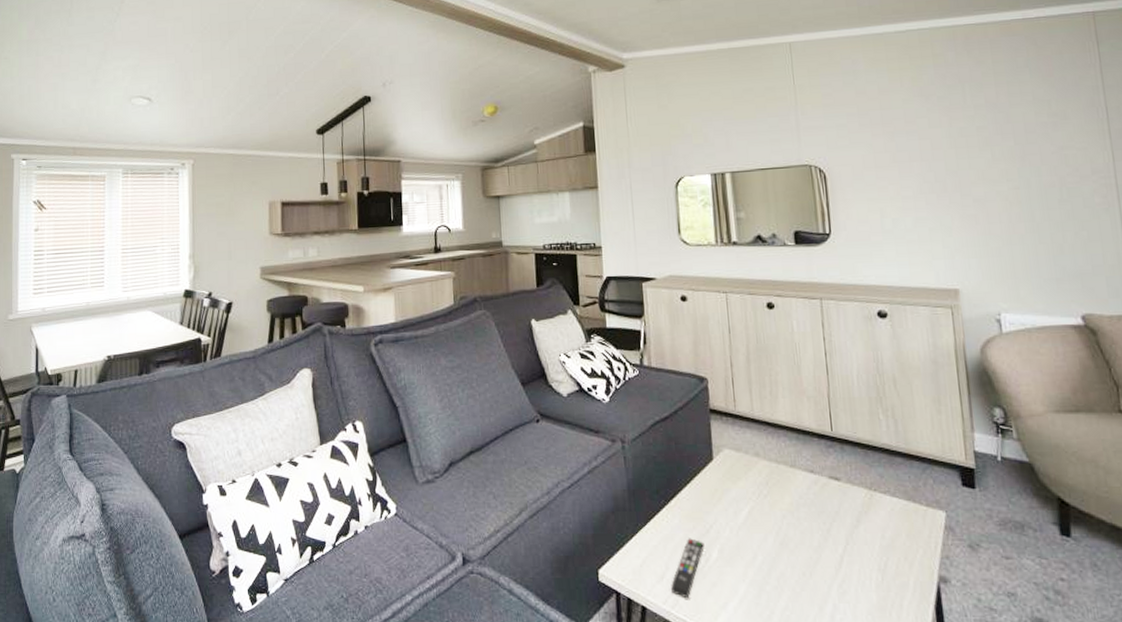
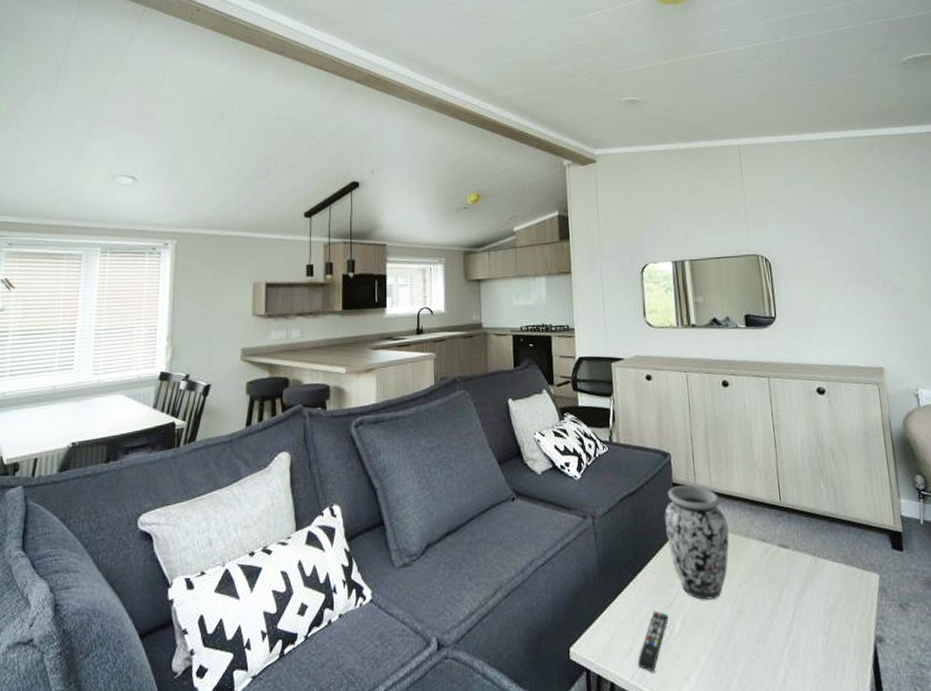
vase: none [701,411,773,530] -> present [664,484,730,600]

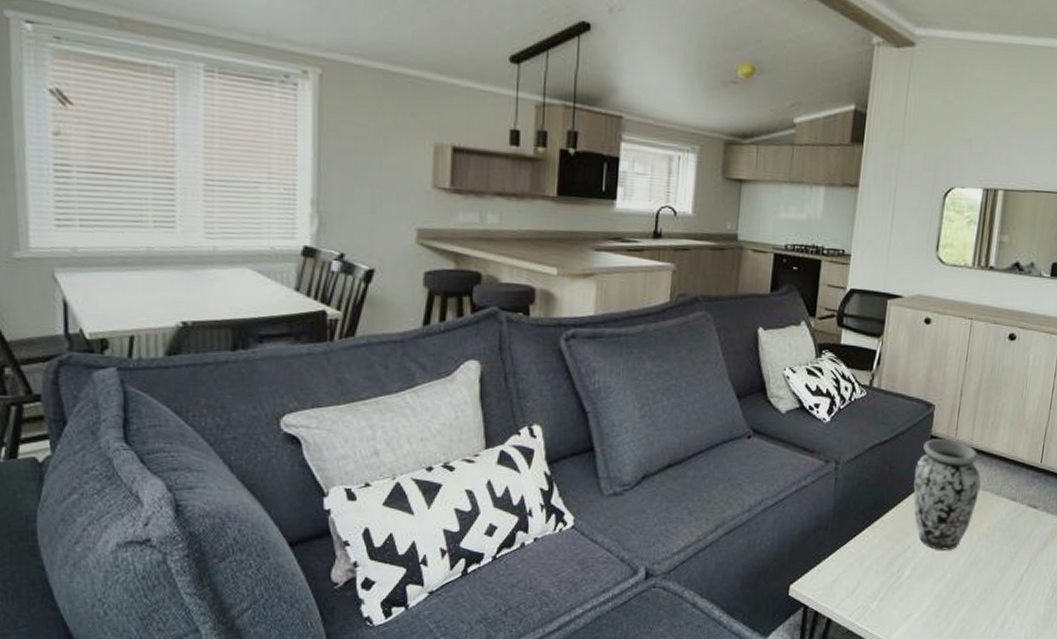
remote control: present [638,611,669,672] -> none [859,557,899,612]

